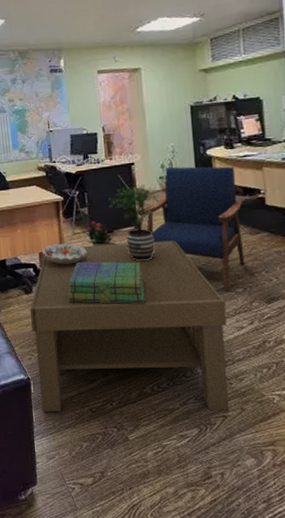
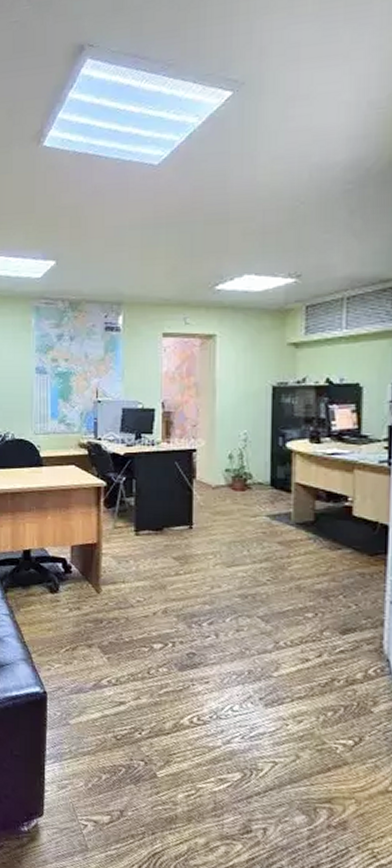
coffee table: present [30,240,230,412] -> none [54,542,290,756]
decorative bowl: present [42,243,87,265] -> none [74,536,129,563]
stack of books: present [68,262,145,304] -> none [101,561,193,619]
potted flower: present [82,221,116,246] -> none [125,514,165,546]
potted plant: present [108,184,161,262] -> none [161,475,225,569]
armchair: present [139,166,245,290] -> none [196,458,323,613]

